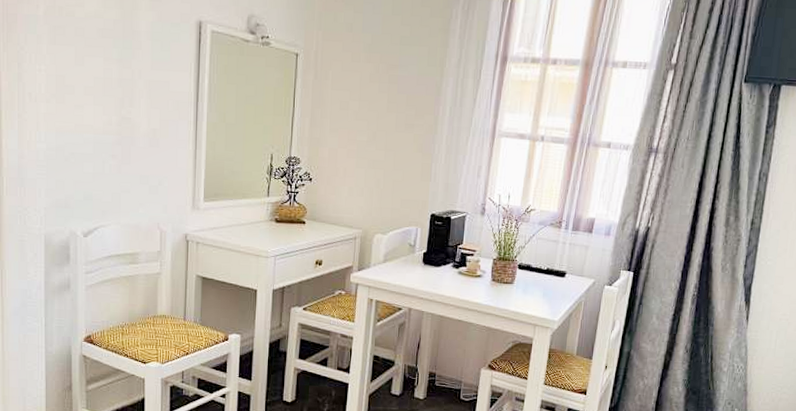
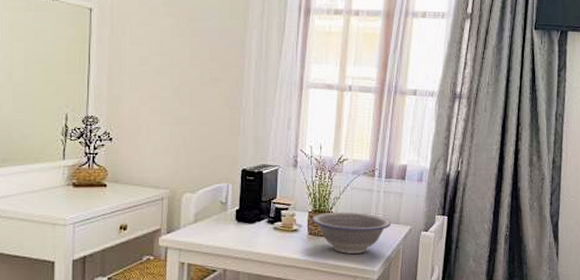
bowl: none [495,260,575,303] -> present [311,212,391,254]

